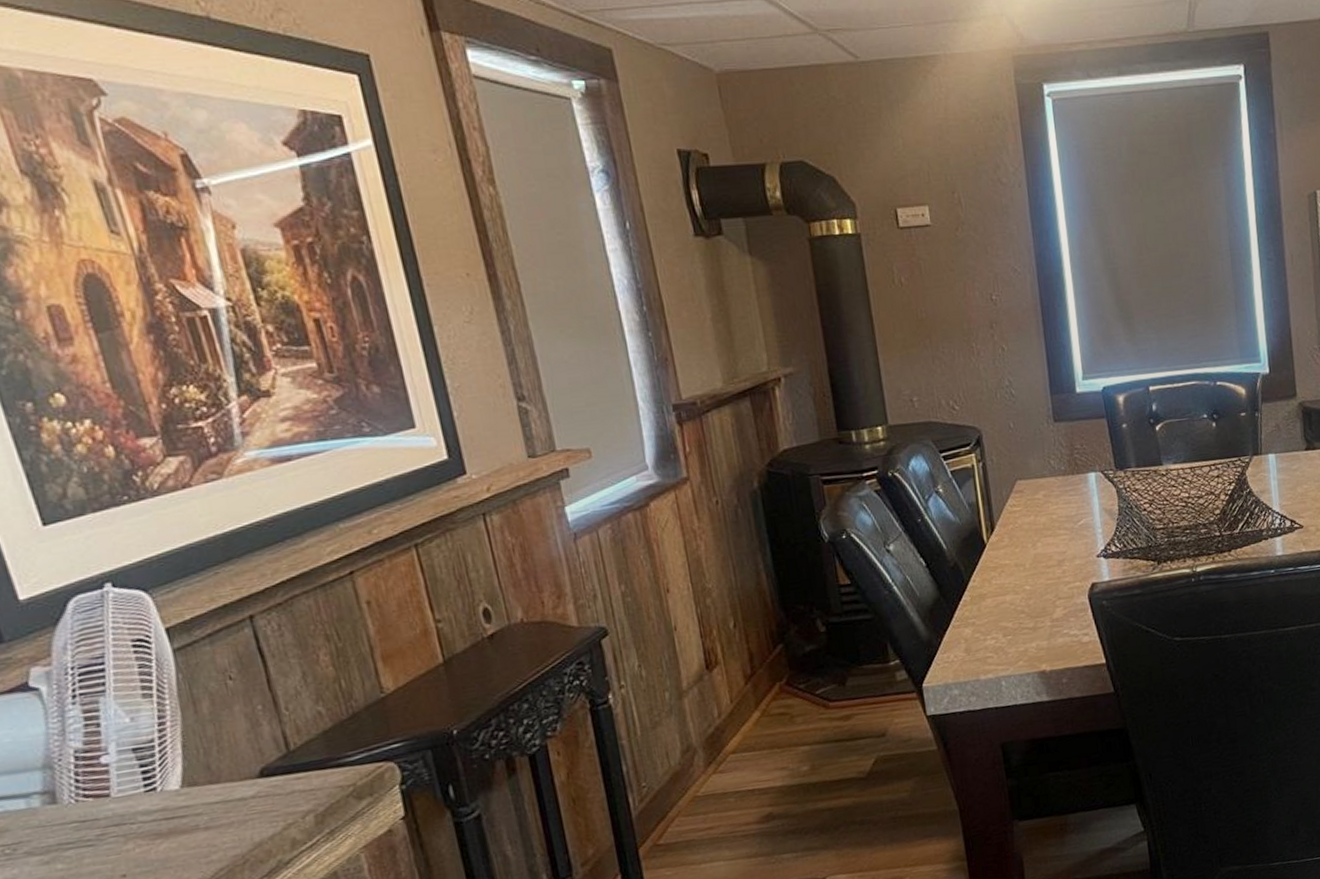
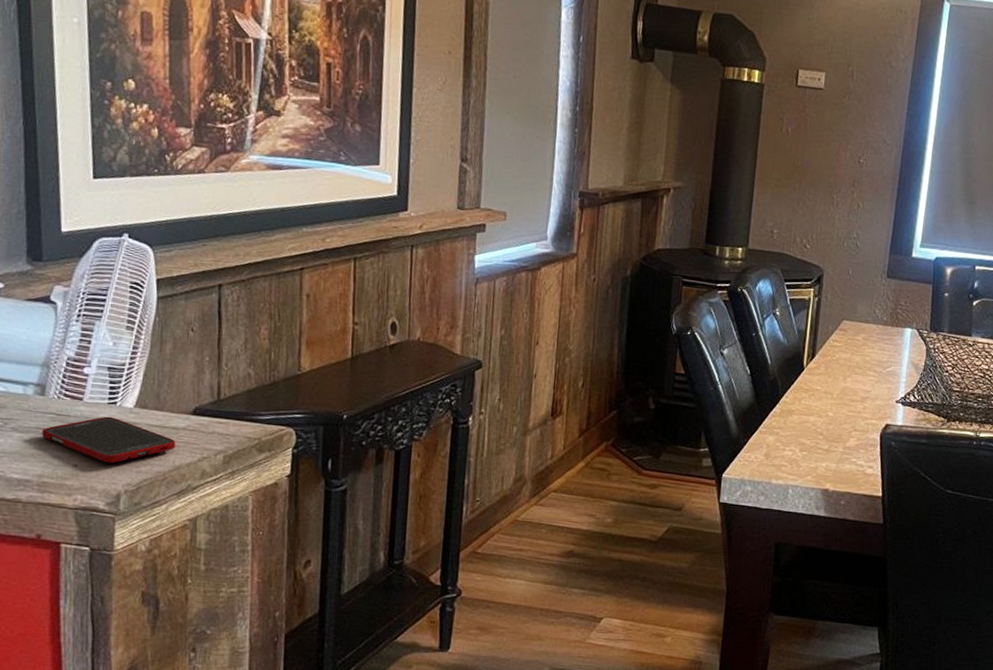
cell phone: none [66,806,249,863] -> present [42,416,176,464]

